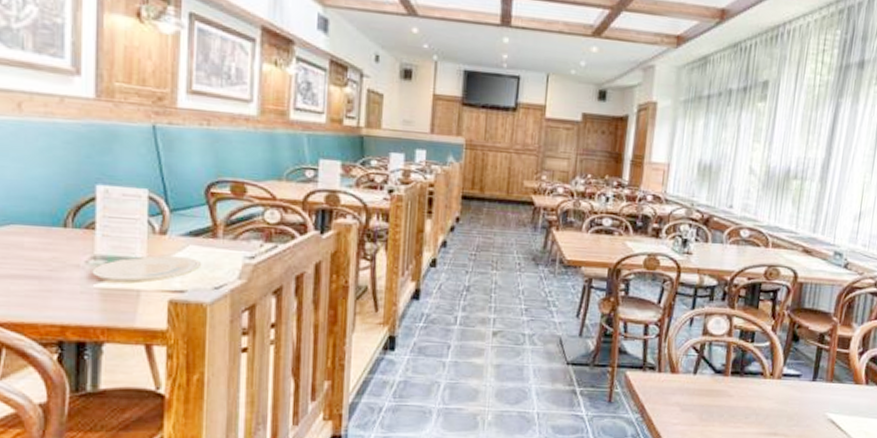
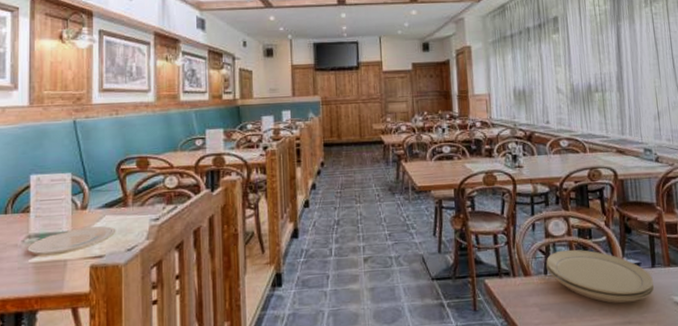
plate: none [696,350,811,414] -> present [545,249,655,304]

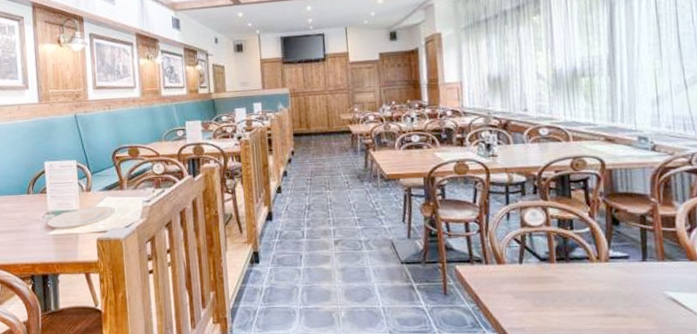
plate: present [545,249,655,304] -> none [521,239,645,296]

